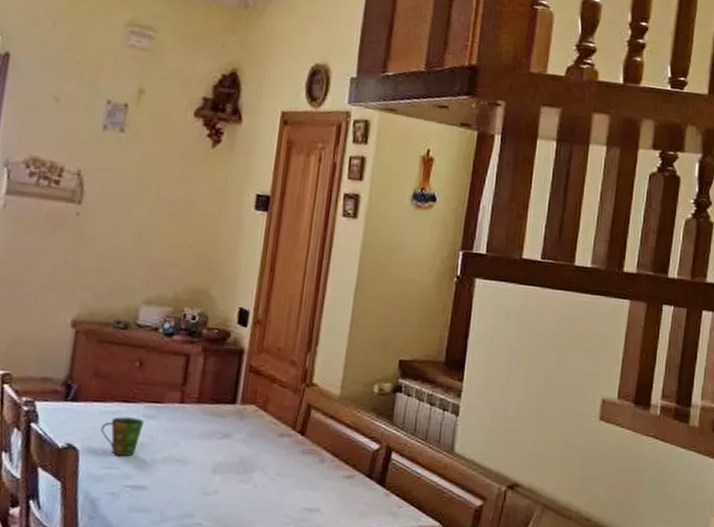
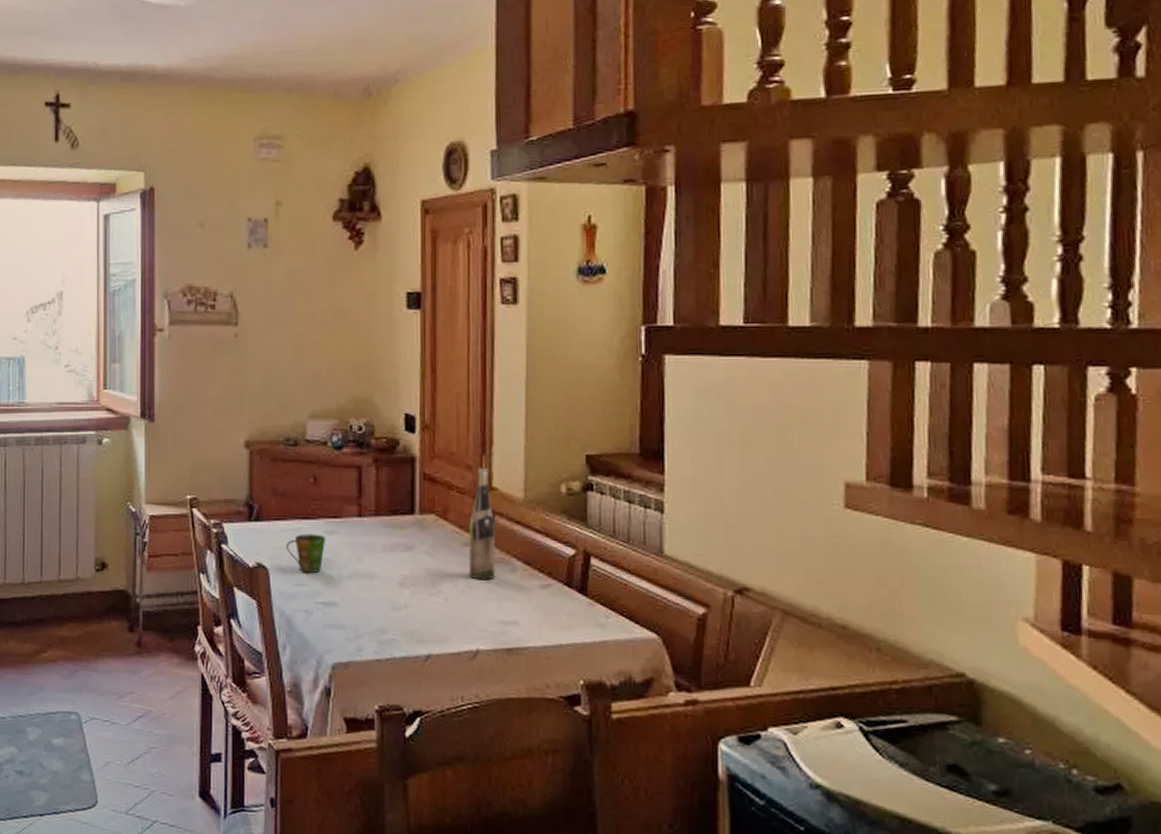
wine bottle: none [281,363,311,470] -> present [468,467,496,580]

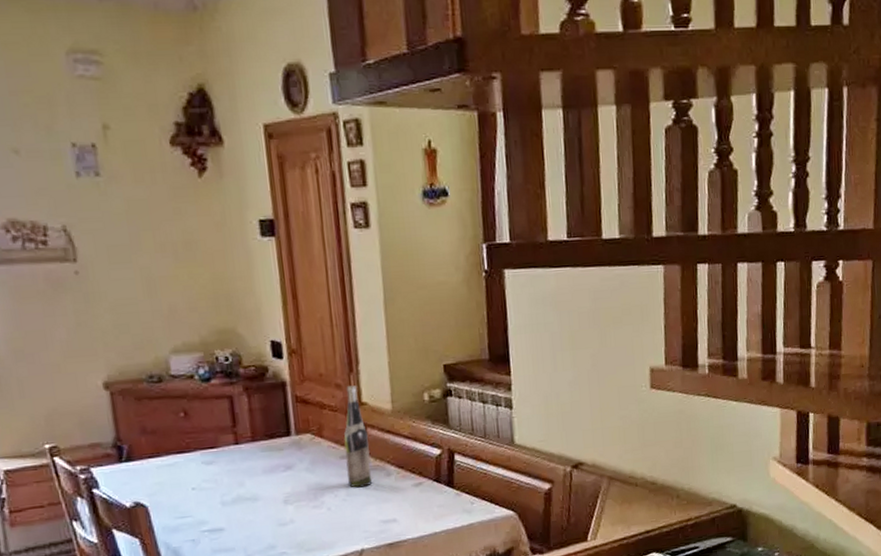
cup: present [286,534,326,573] -> none [163,466,205,505]

